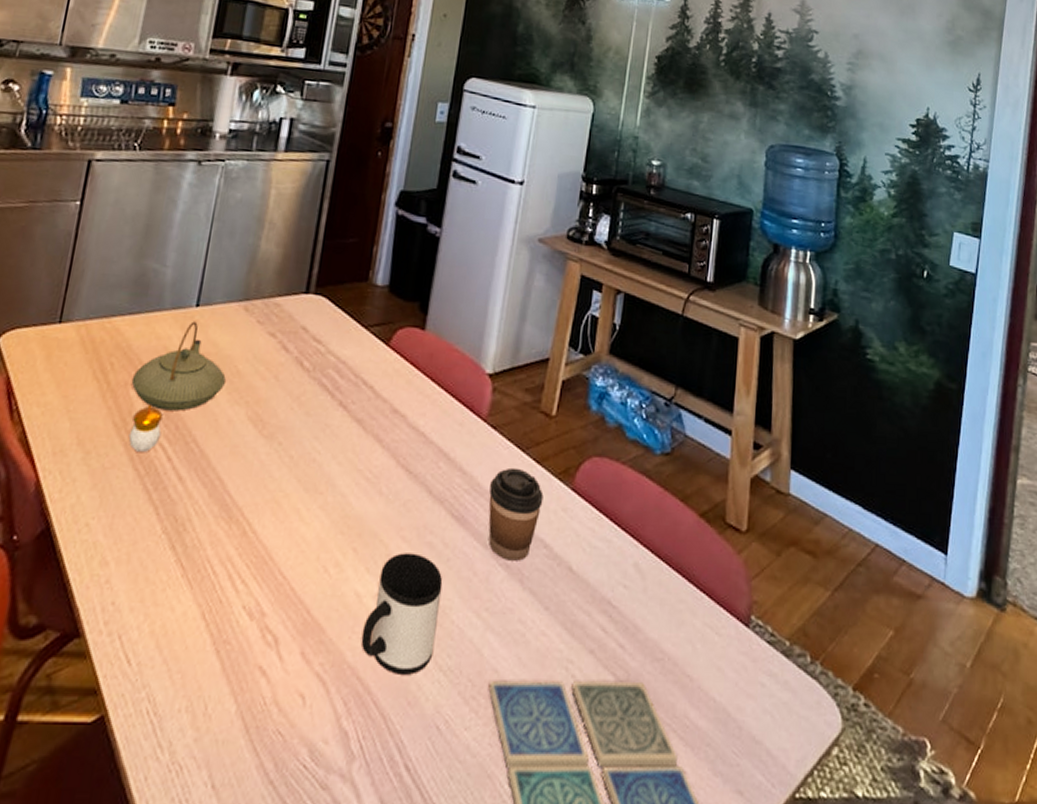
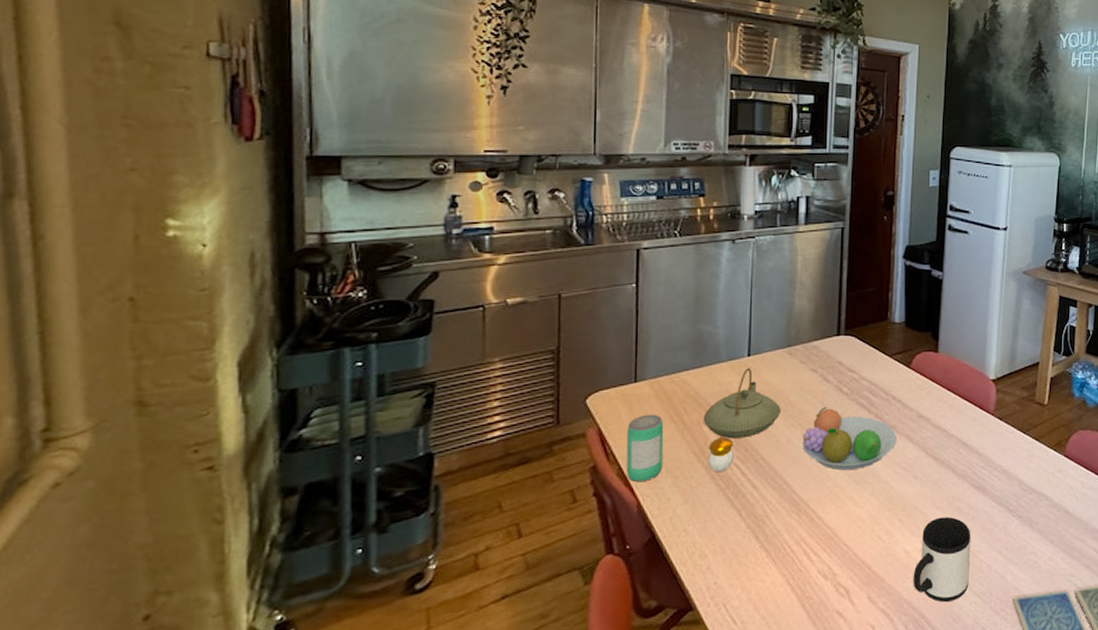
beverage can: none [30,365,84,452] -> present [626,414,664,482]
fruit bowl: none [245,383,363,472] -> present [802,407,897,470]
coffee cup: present [488,467,544,561] -> none [1001,446,1043,513]

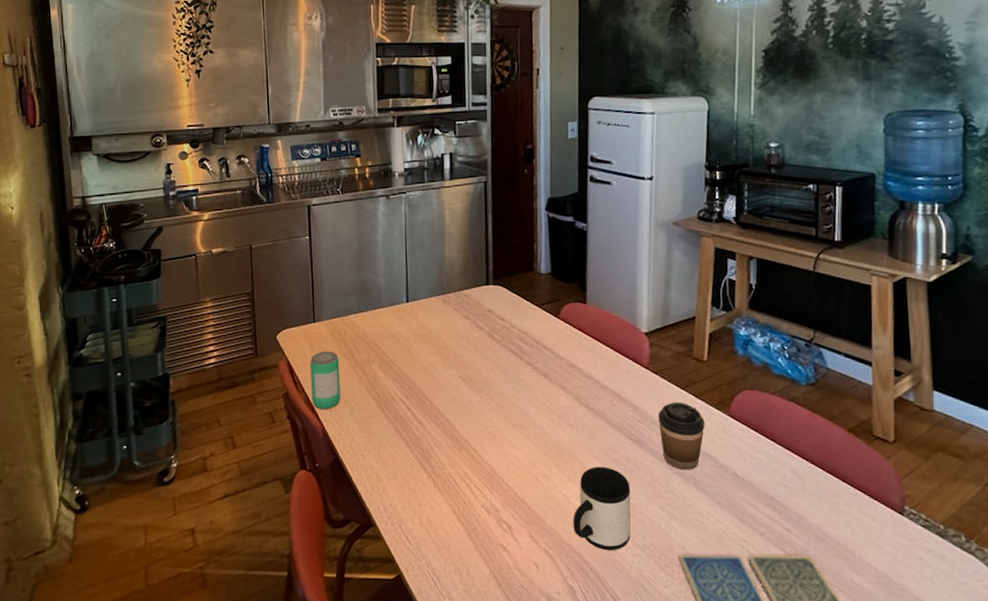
teapot: present [703,368,781,439] -> none [371,313,438,377]
candle: present [707,435,734,473] -> none [378,373,400,407]
fruit bowl: present [802,407,897,470] -> none [460,352,550,413]
coffee cup: none [1001,446,1043,513] -> present [658,402,705,470]

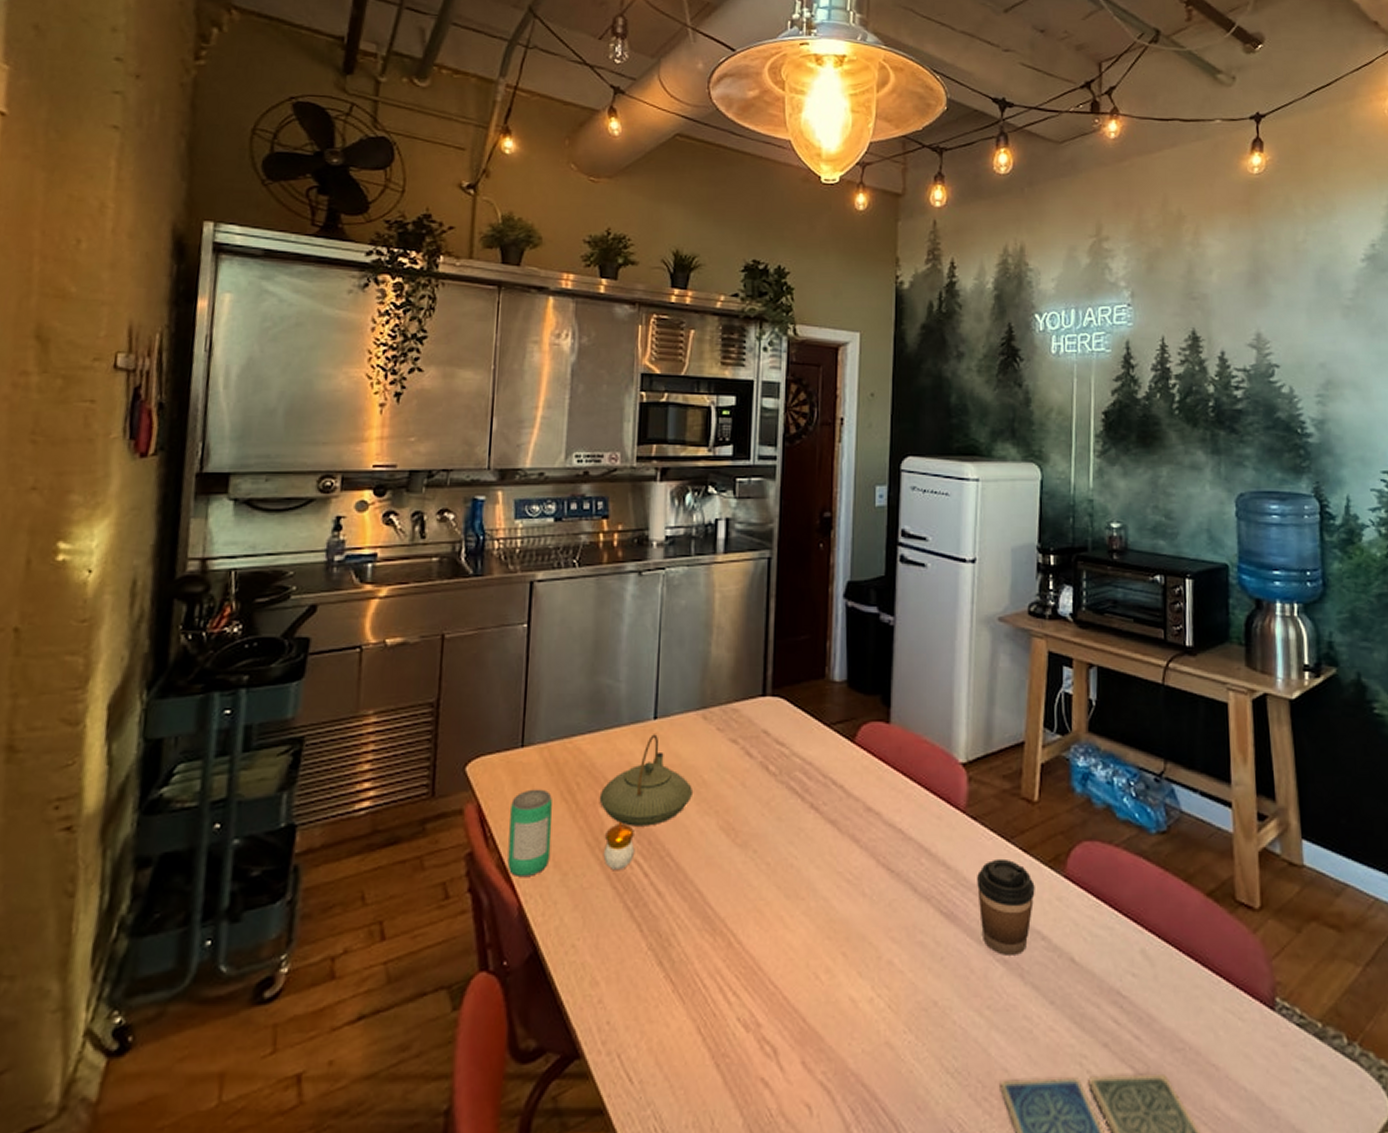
teapot: none [371,313,438,377] -> present [599,734,692,826]
candle: none [378,373,400,407] -> present [603,821,635,871]
mug: present [573,467,631,550] -> none [861,954,939,1079]

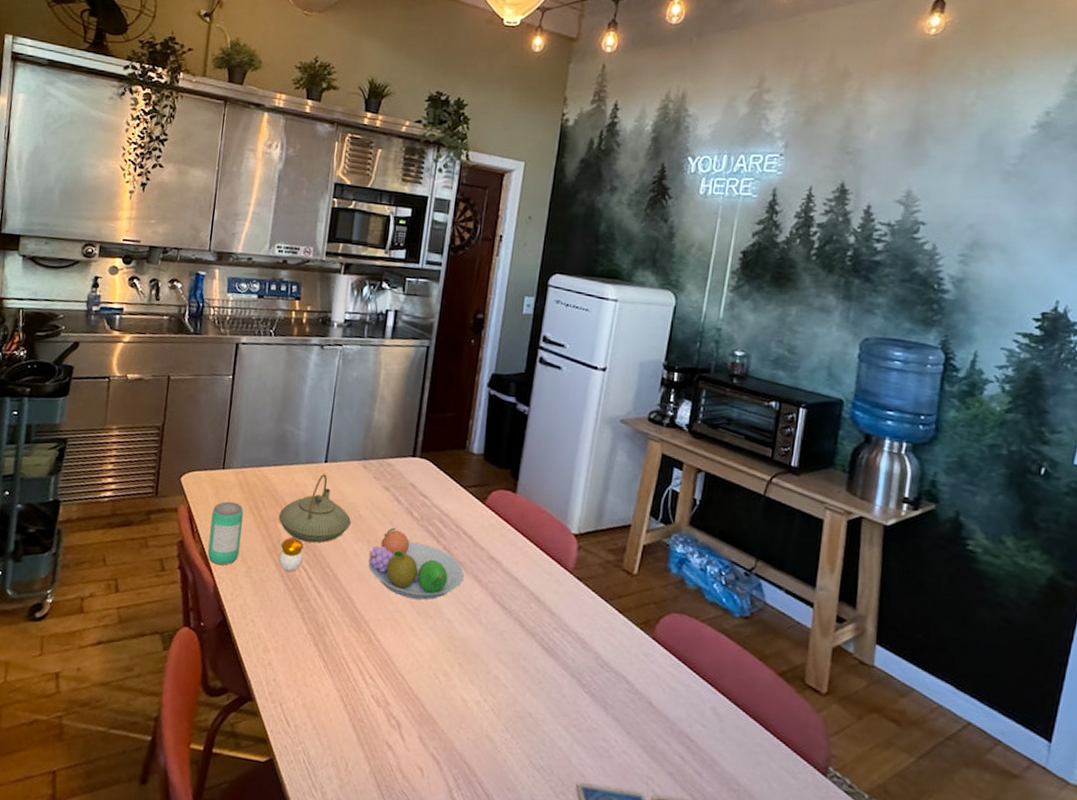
fruit bowl: none [719,790,838,878] -> present [368,528,465,600]
coffee cup: present [977,858,1035,955] -> none [575,614,626,691]

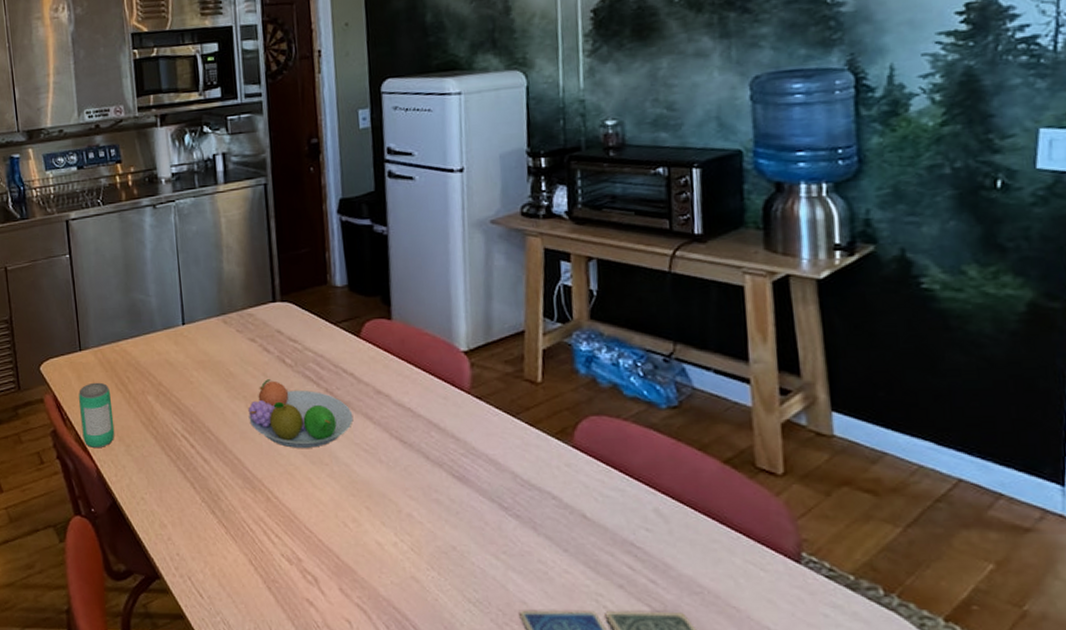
teapot: present [278,474,351,543] -> none [146,337,222,409]
candle: present [279,536,304,572] -> none [156,406,181,443]

